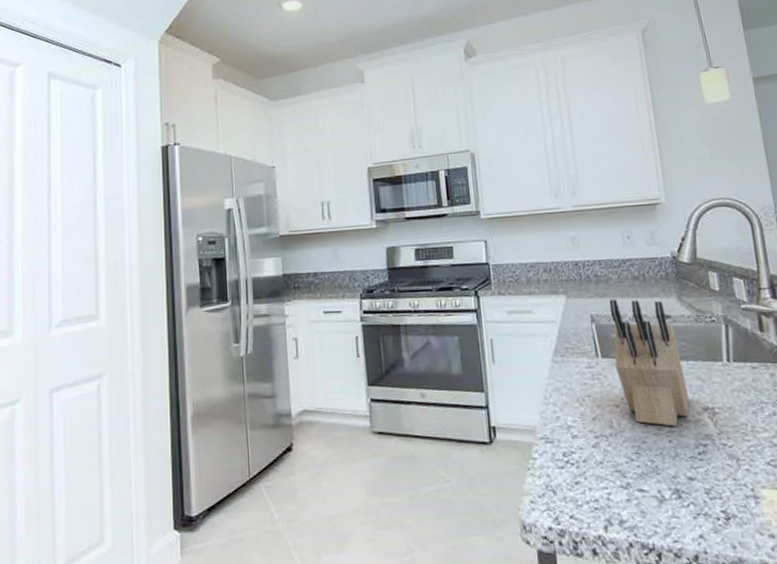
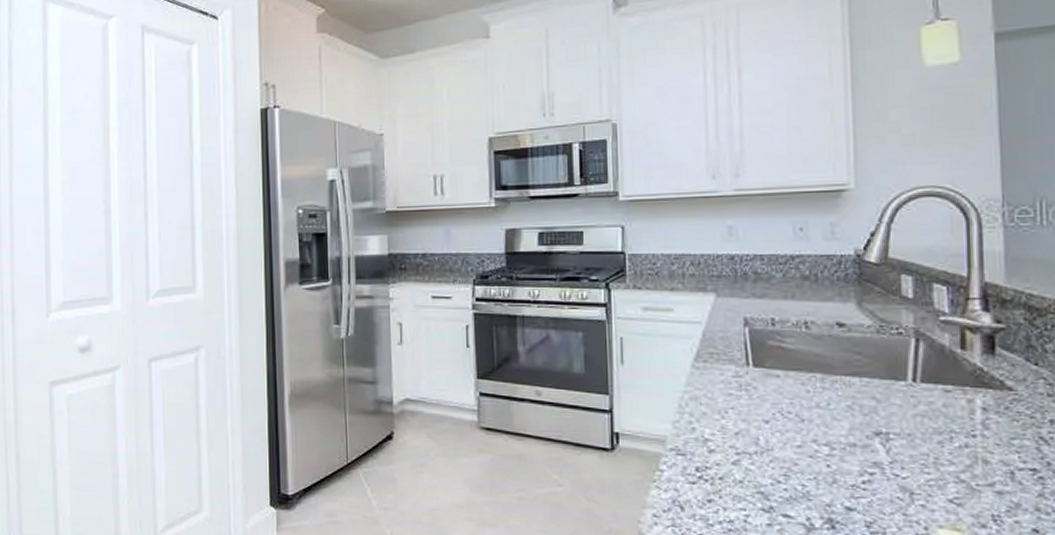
knife block: present [609,299,689,427] -> none [768,301,857,450]

